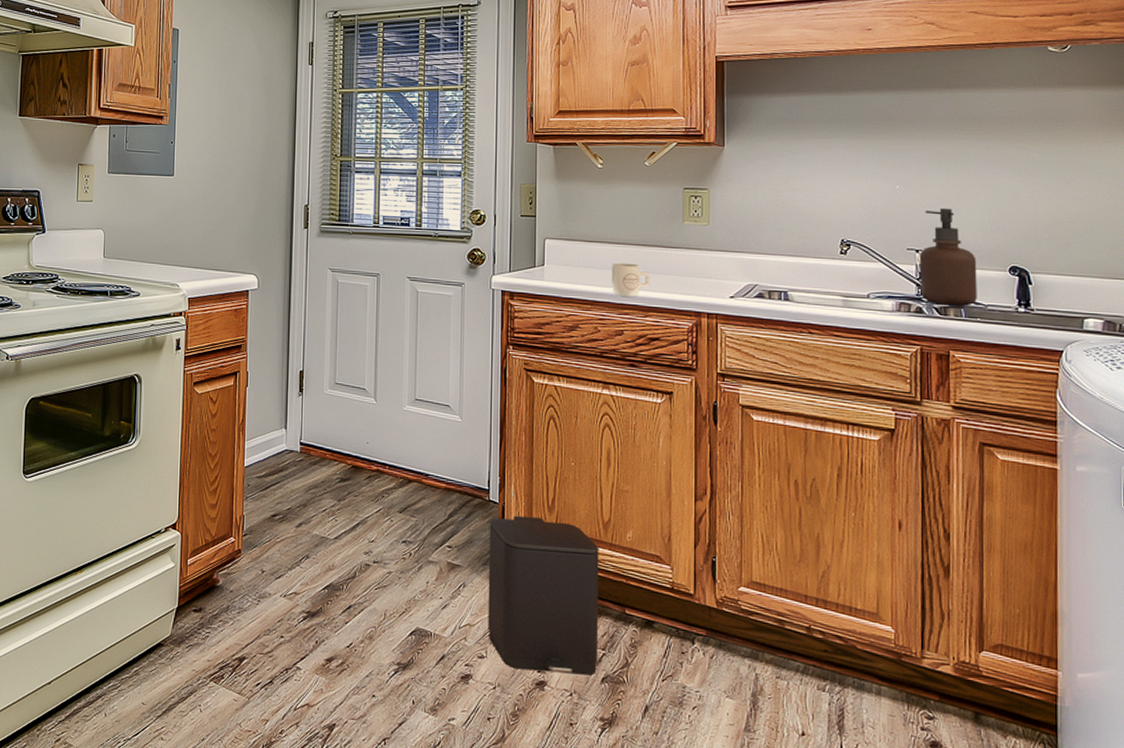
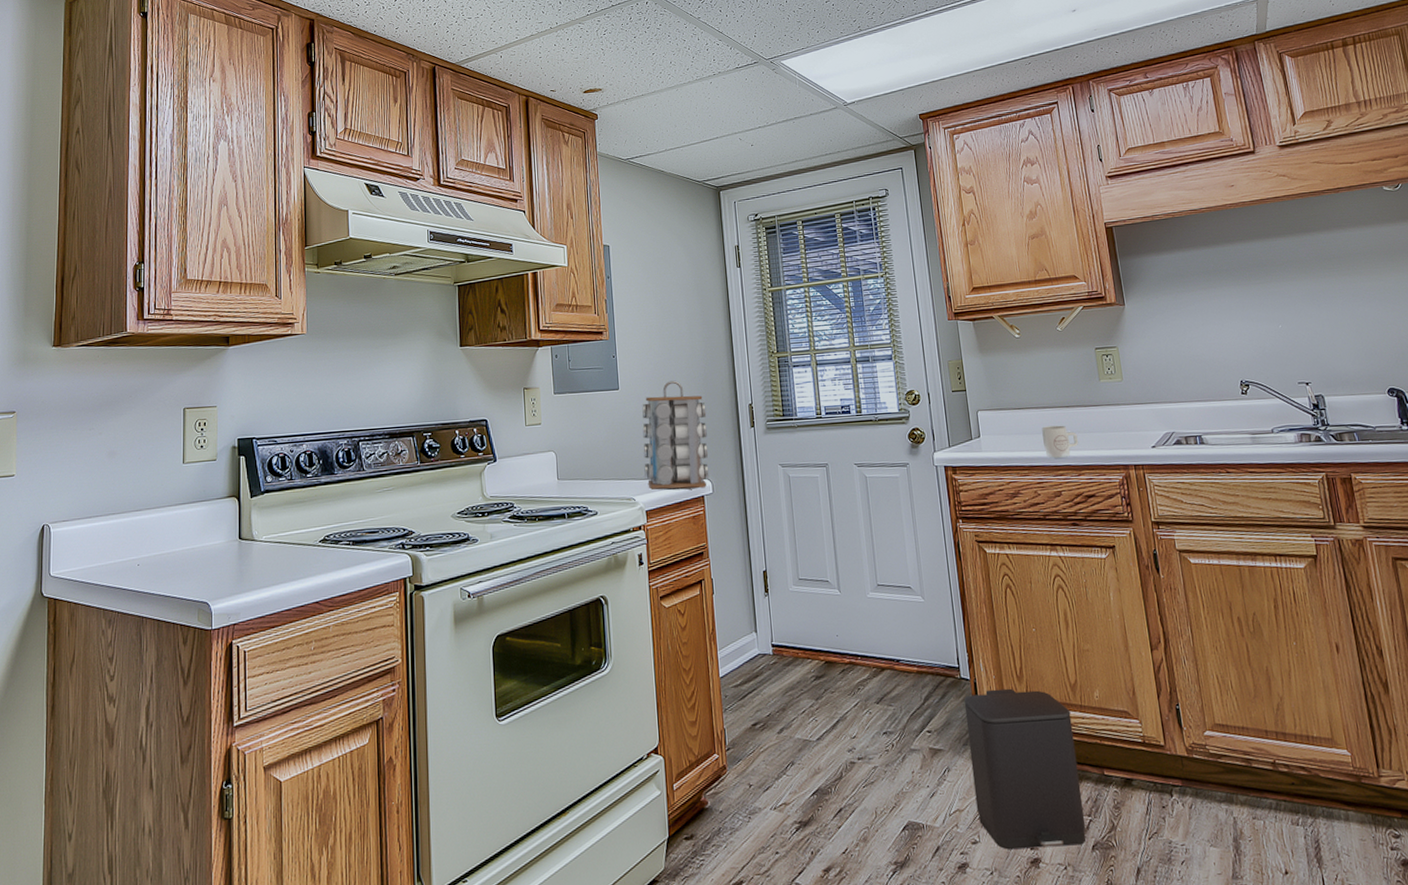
spice rack: none [190,172,261,283] -> present [642,380,709,491]
soap dispenser: present [919,207,977,306] -> none [1308,341,1366,432]

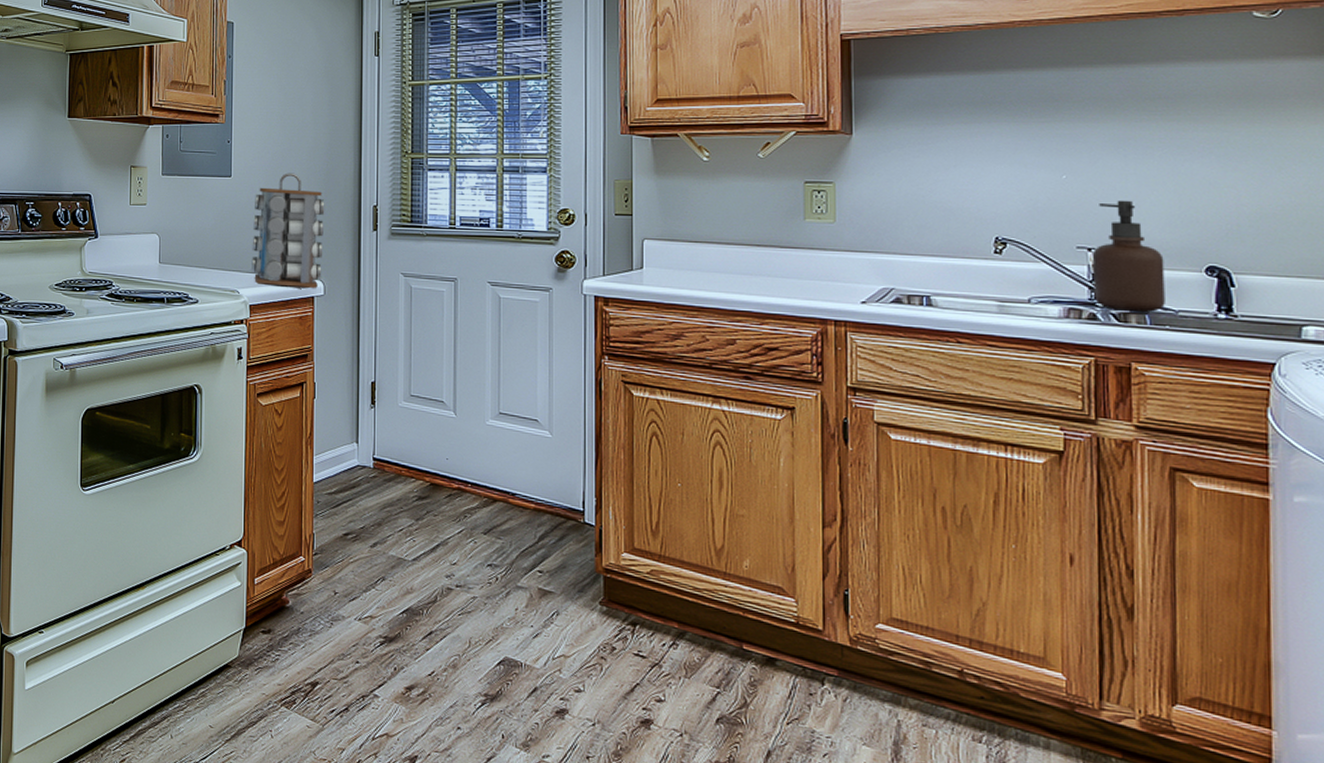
pedal bin: present [963,688,1086,850] -> none [585,539,712,715]
mug: present [1042,425,1079,458] -> none [721,265,767,302]
soap dispenser: none [1308,341,1366,432] -> present [1091,200,1165,312]

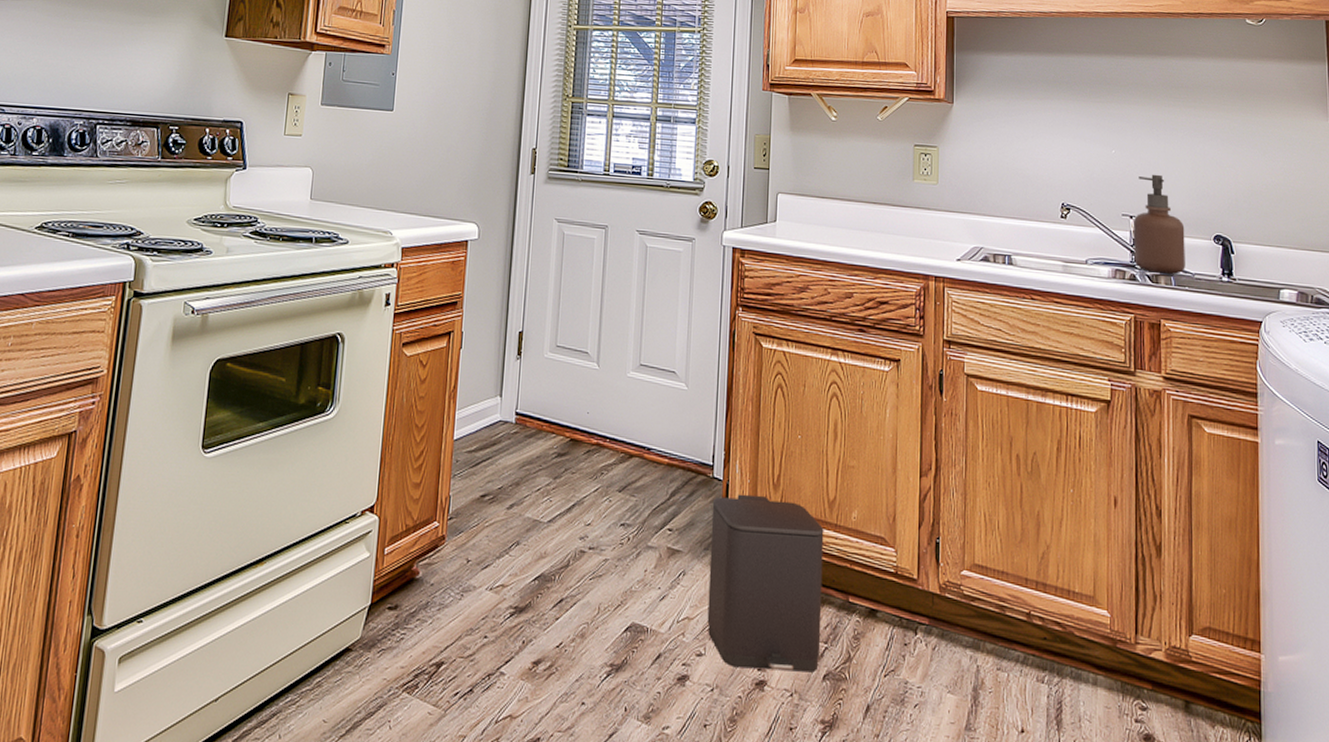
spice rack: present [250,172,325,289] -> none [405,109,486,232]
pedal bin: none [585,539,712,715] -> present [707,494,824,673]

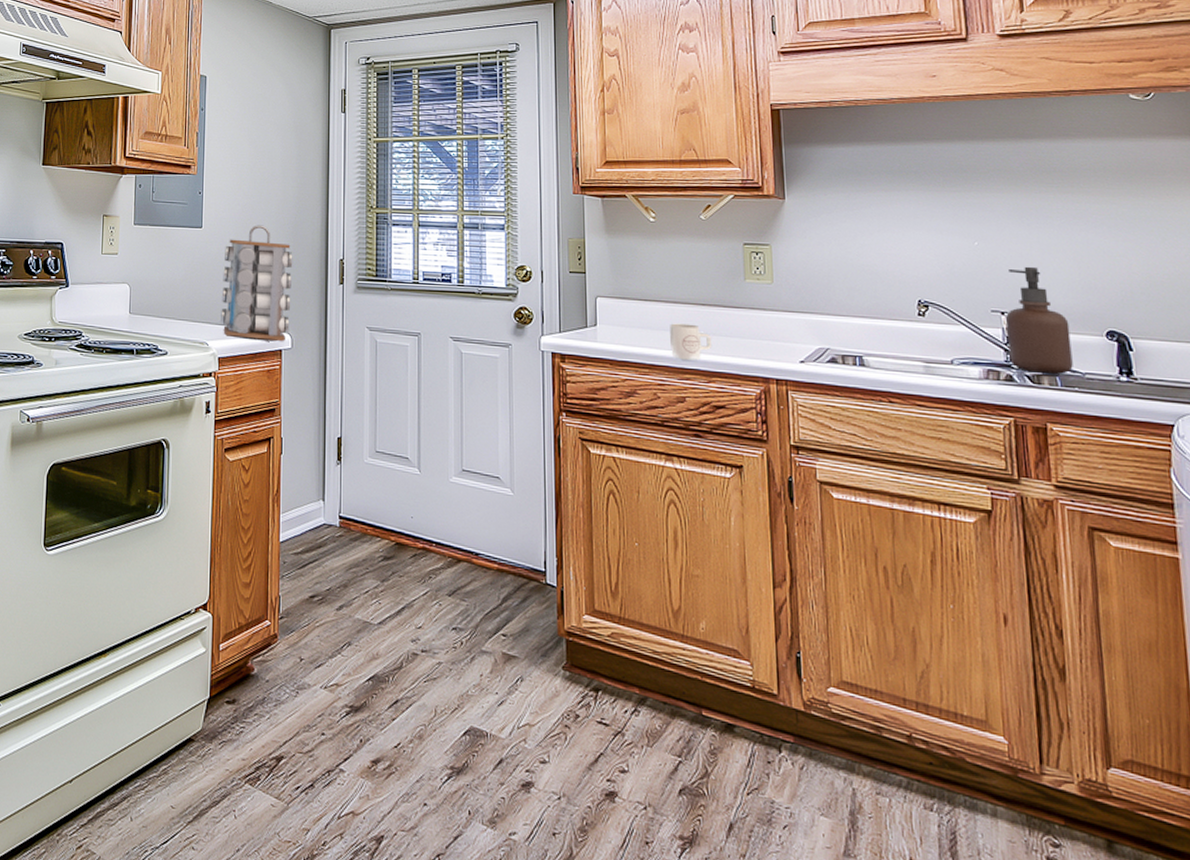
spice rack: none [405,109,486,232] -> present [219,225,293,342]
pedal bin: present [707,494,824,673] -> none [547,601,674,786]
mug: none [843,220,881,257] -> present [670,323,713,361]

